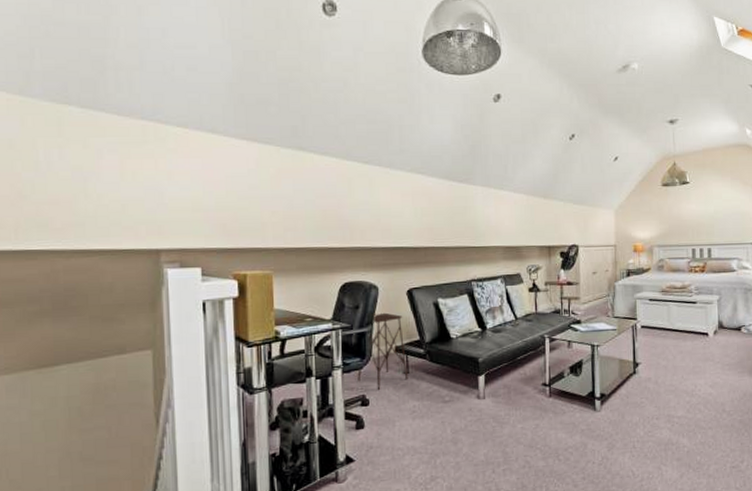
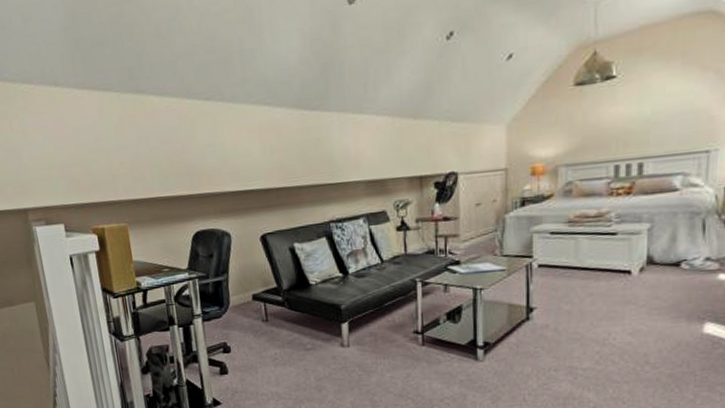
side table: present [357,312,408,390] -> none [217,260,268,338]

